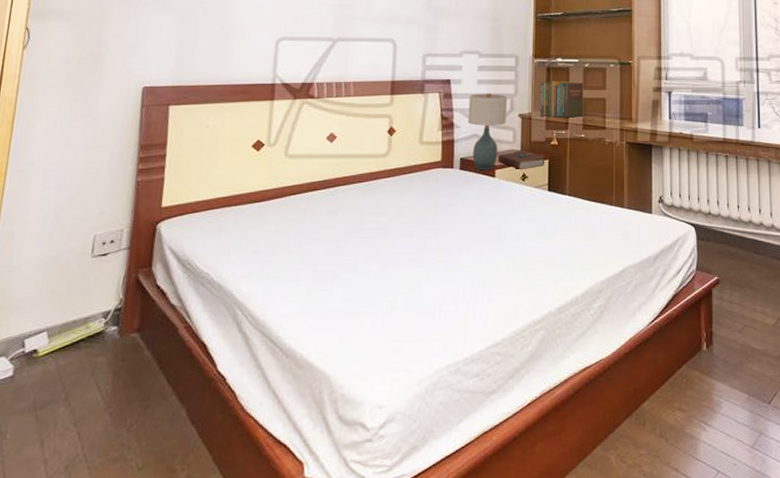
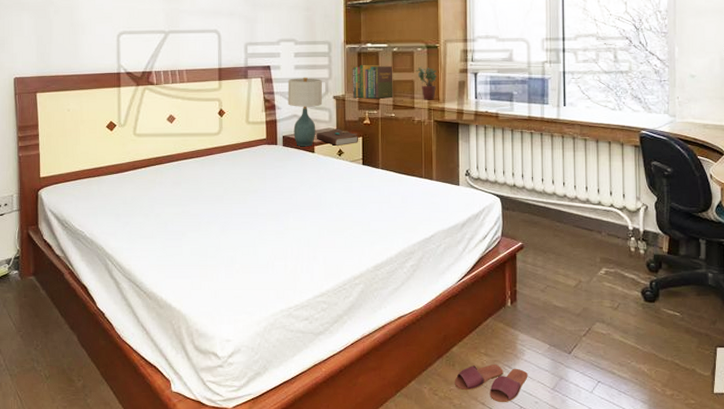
potted plant: none [608,84,630,120] -> present [416,67,437,100]
slippers: none [644,421,726,468] -> present [454,365,528,403]

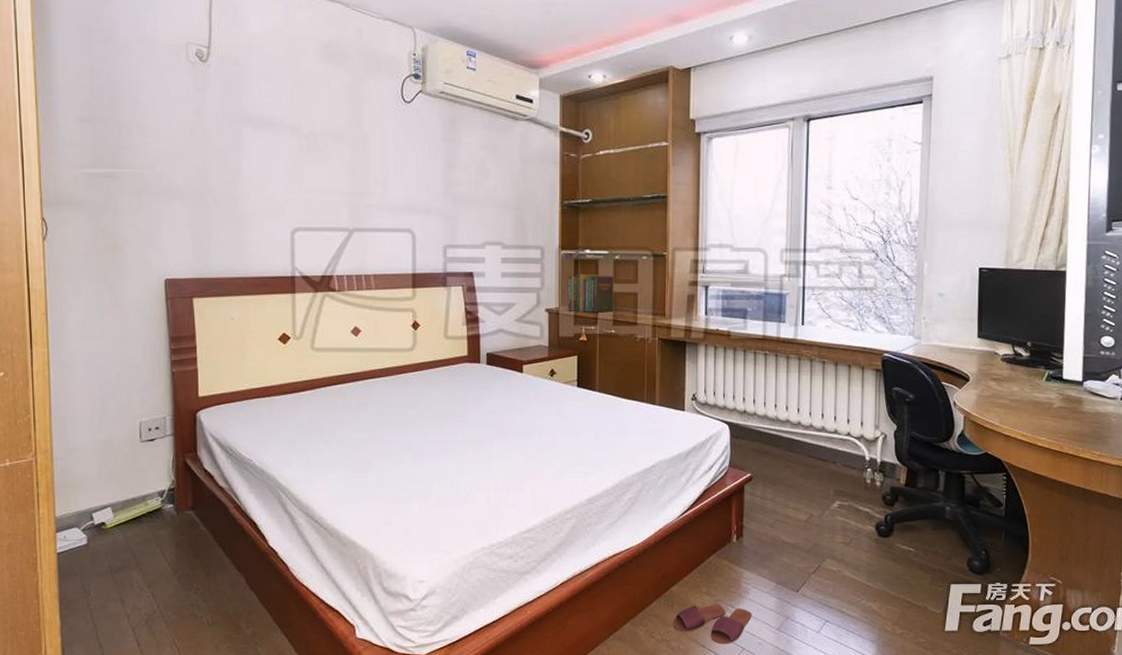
table lamp: present [287,77,323,147] -> none [493,286,534,366]
book: present [316,128,358,147] -> none [525,345,573,366]
potted plant: present [416,67,437,100] -> none [640,277,663,316]

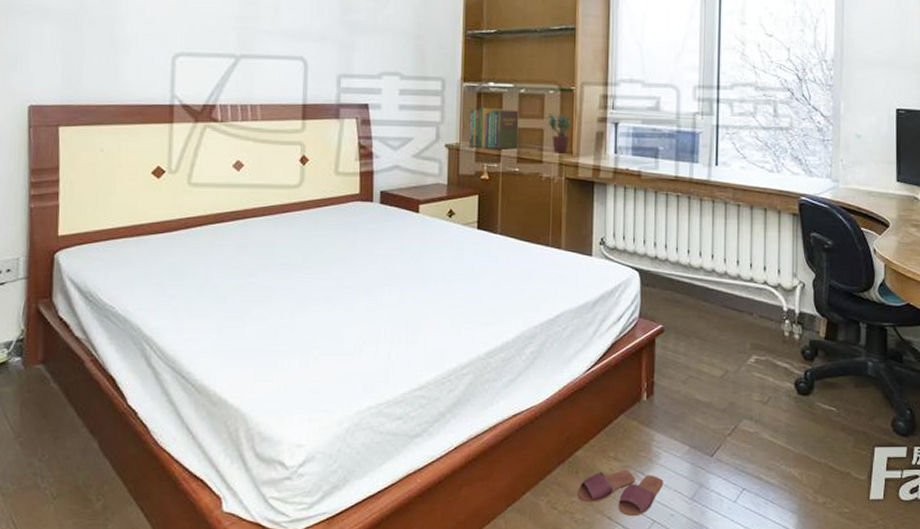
potted plant: none [640,277,663,316] -> present [546,113,571,153]

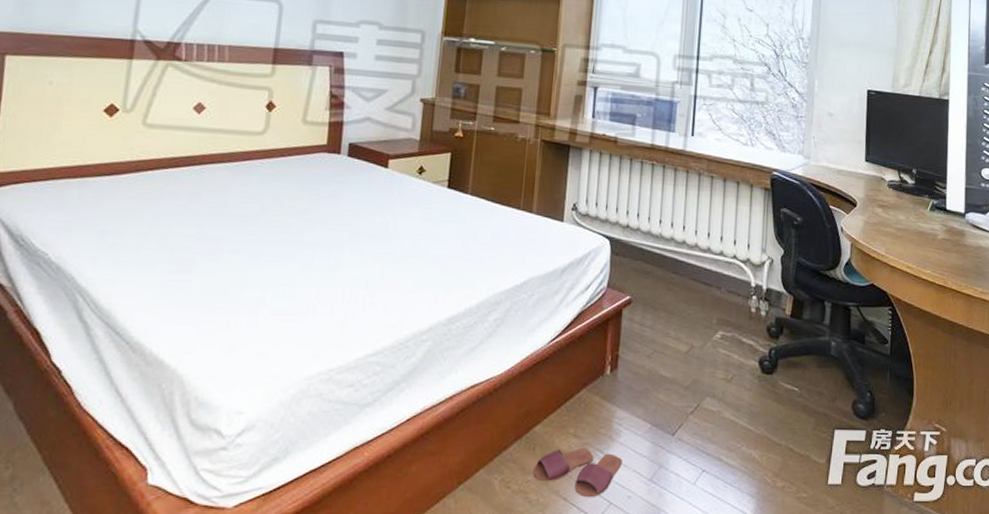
books: present [468,107,519,149] -> none [444,62,499,108]
potted plant: present [546,113,571,153] -> none [526,73,551,115]

